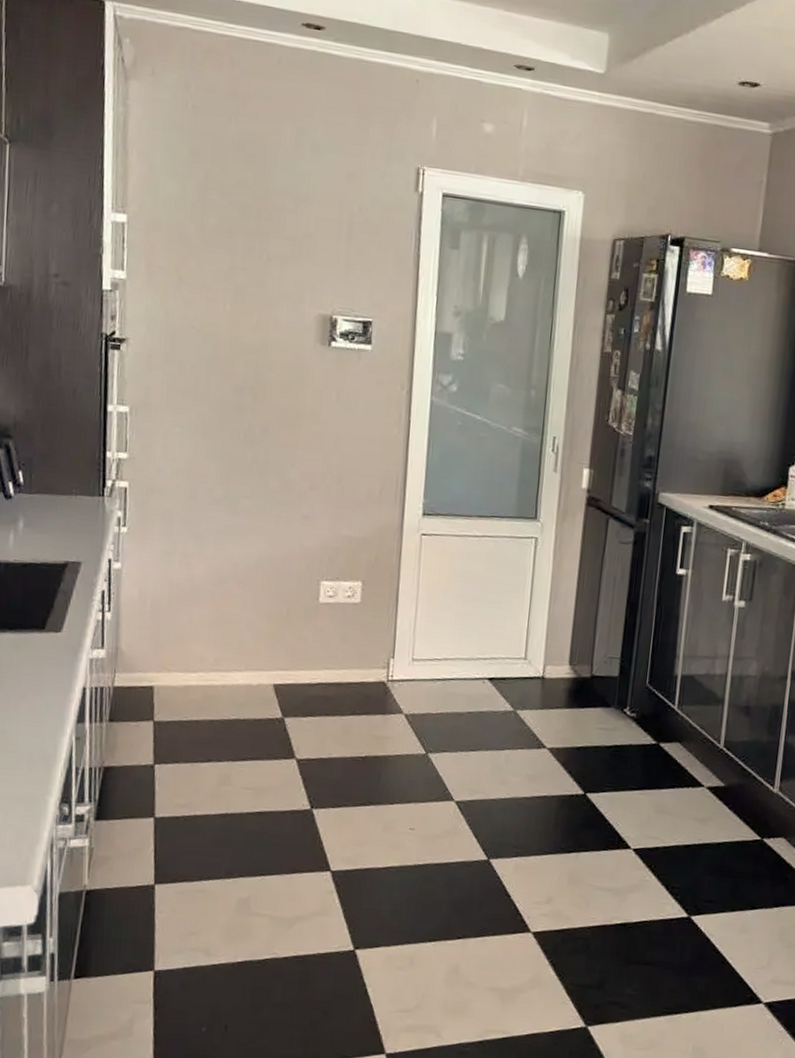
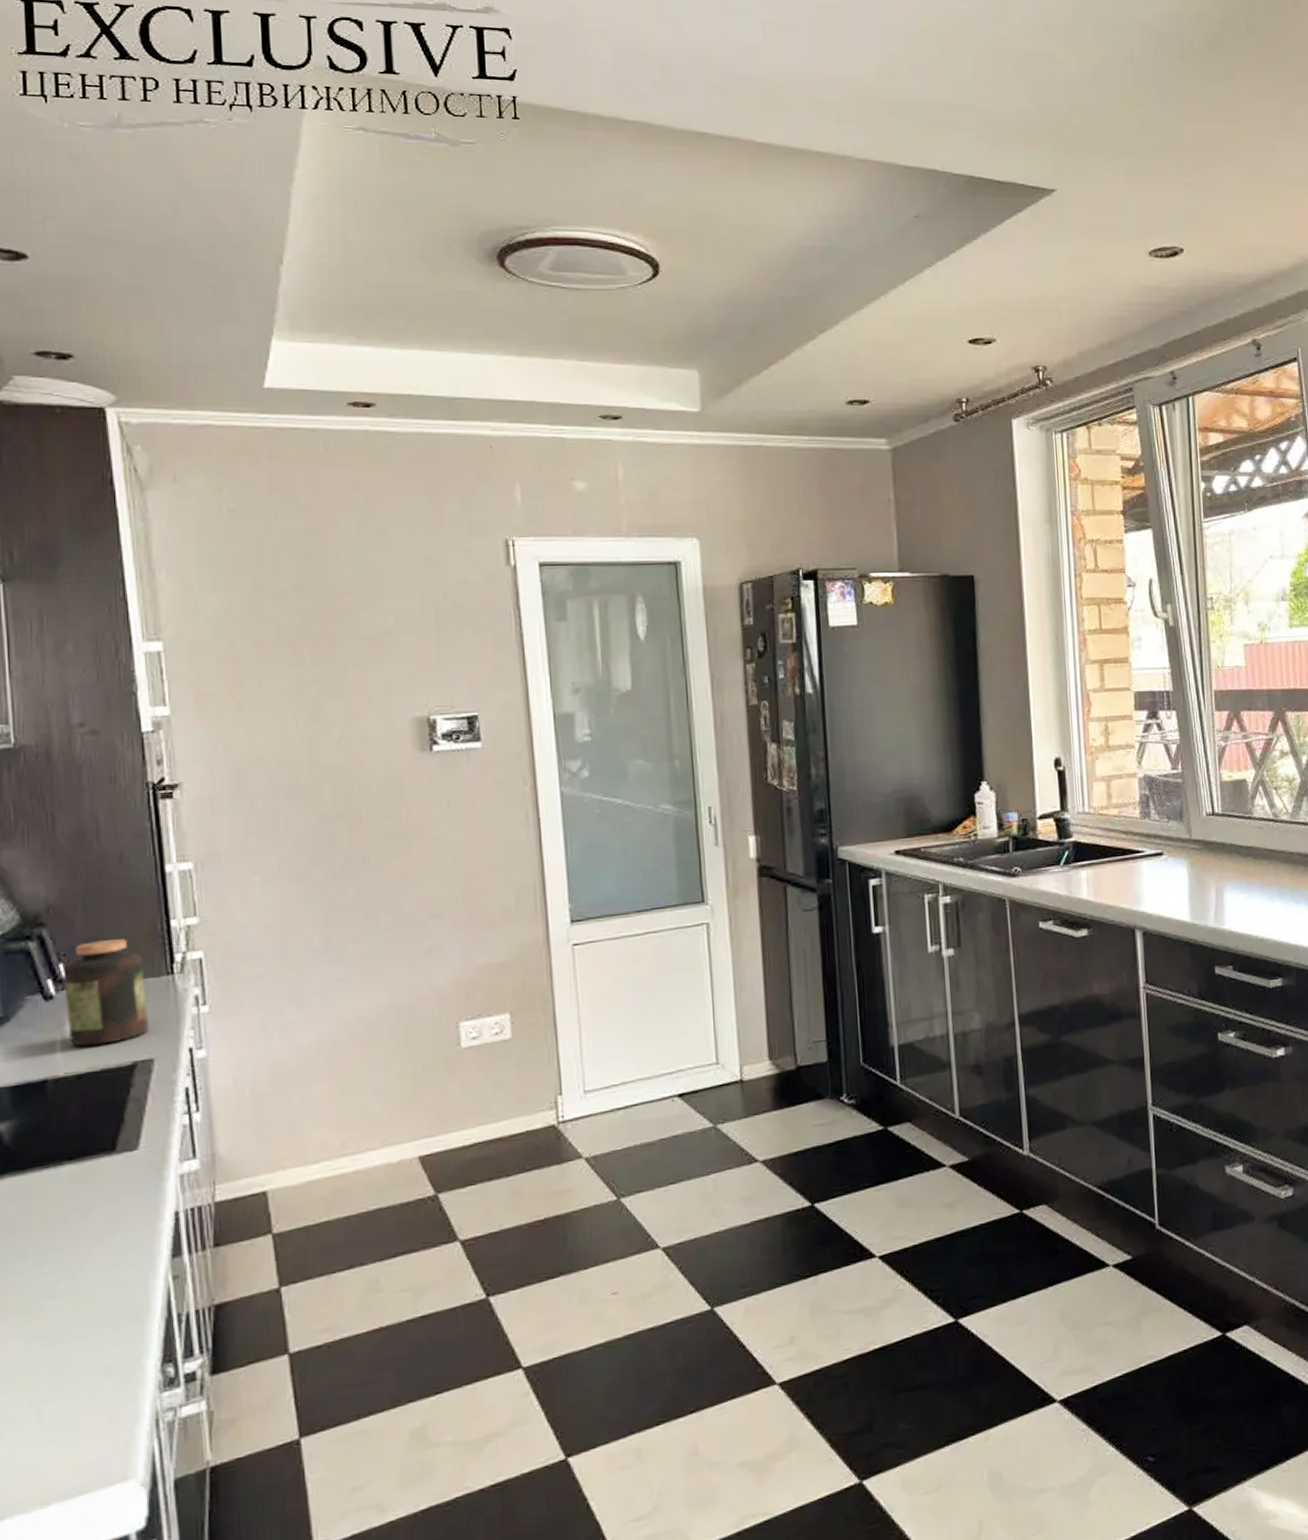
jar: none [20,457,82,543] -> present [63,939,149,1047]

